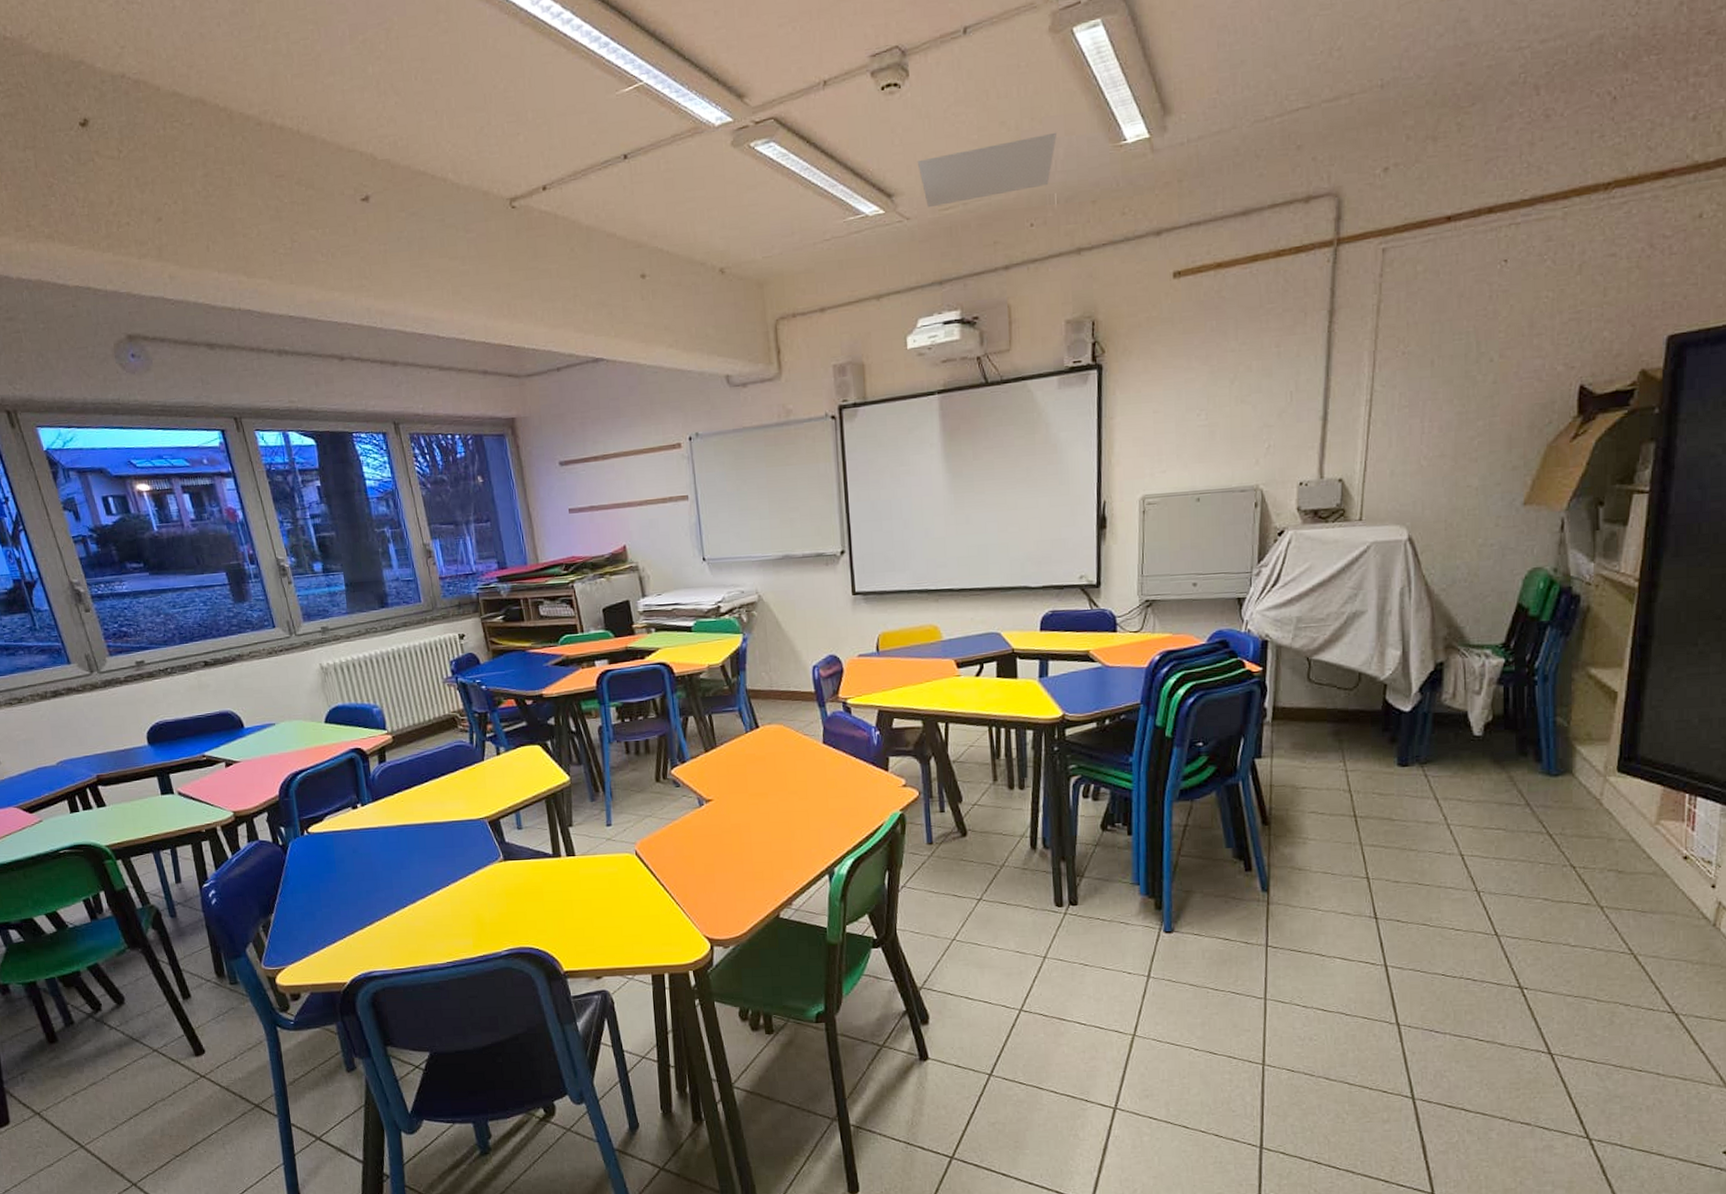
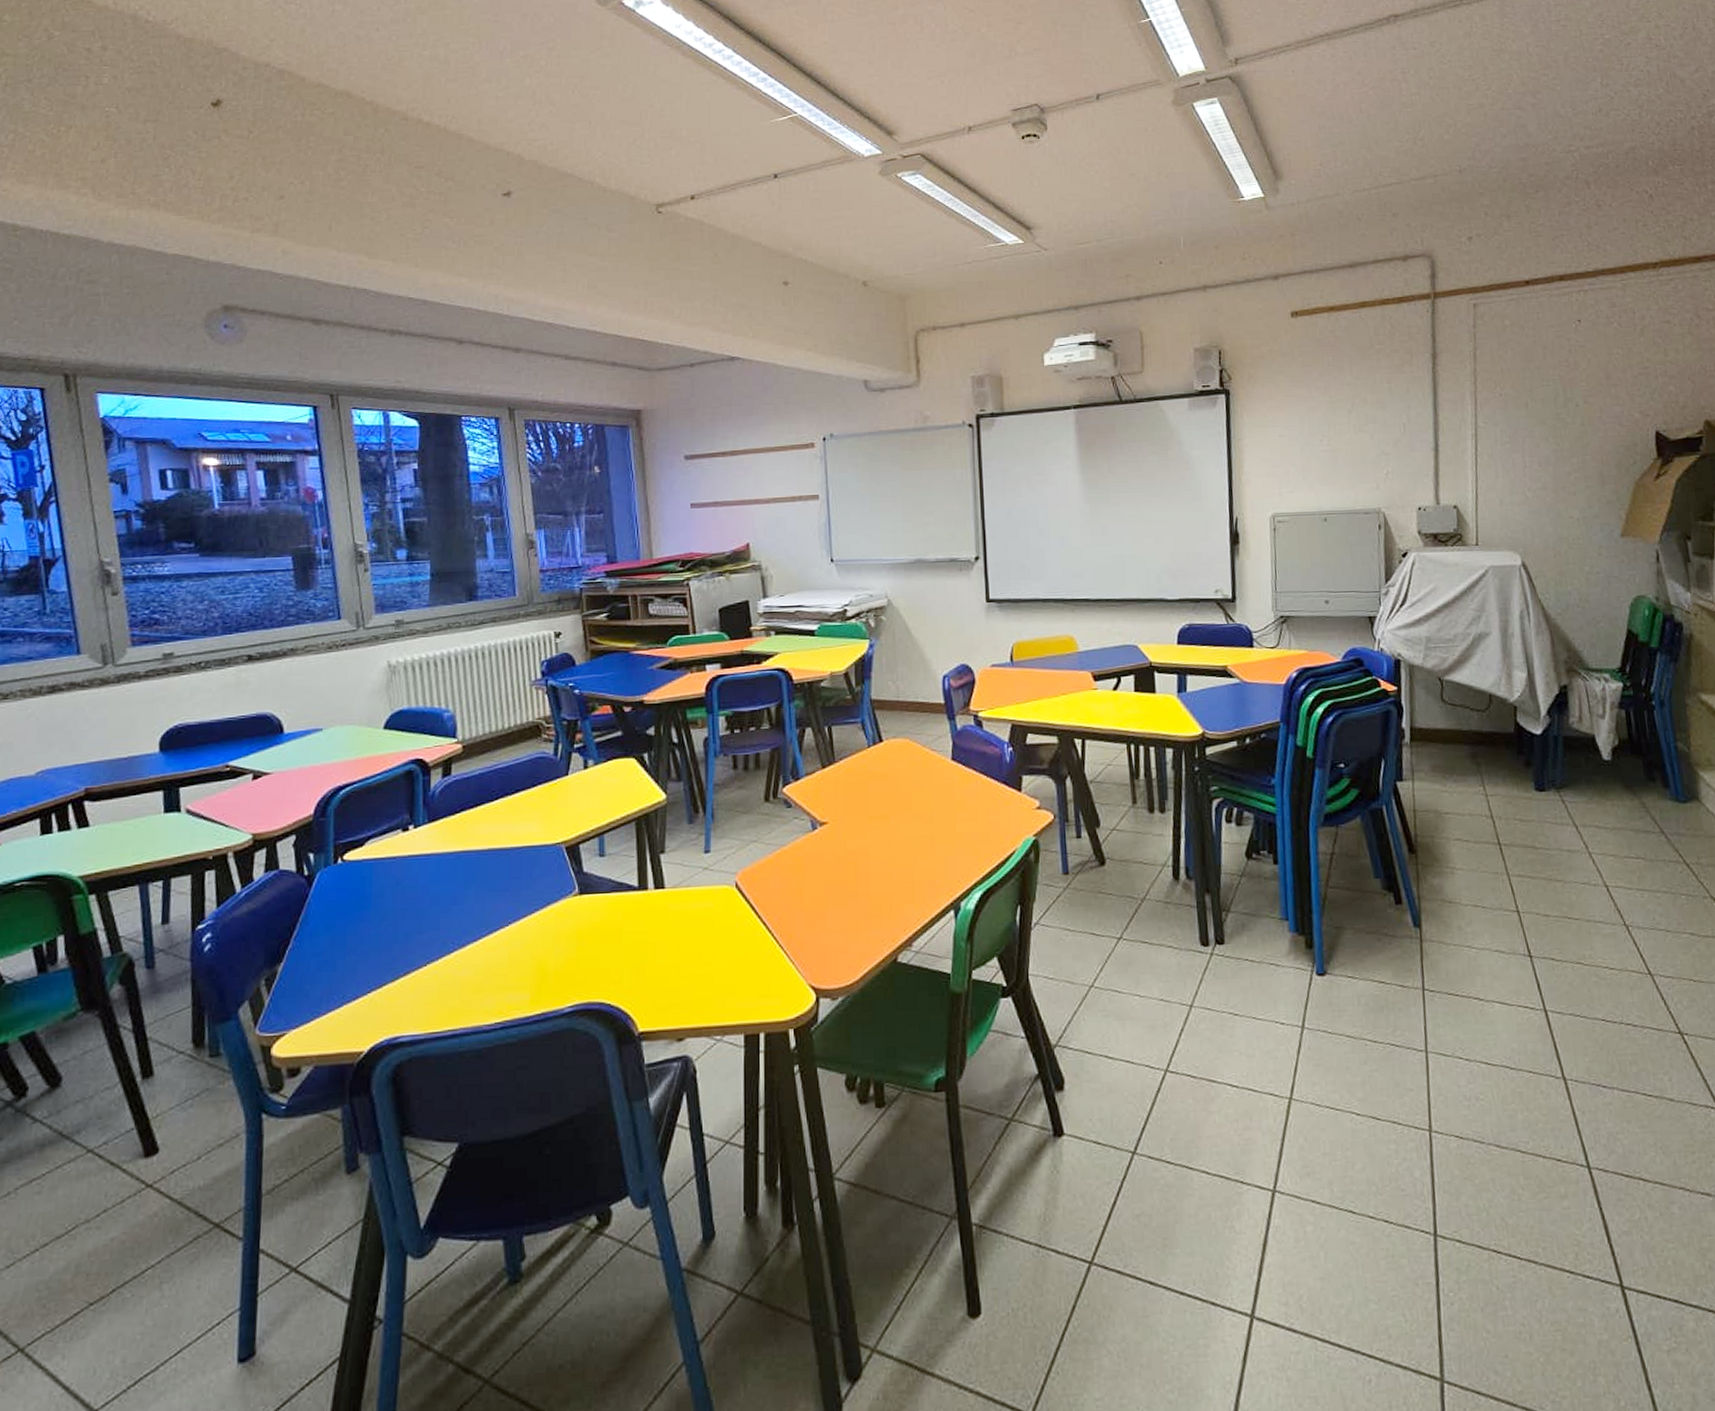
ceiling vent: present [917,132,1057,208] -> none [1054,186,1181,242]

